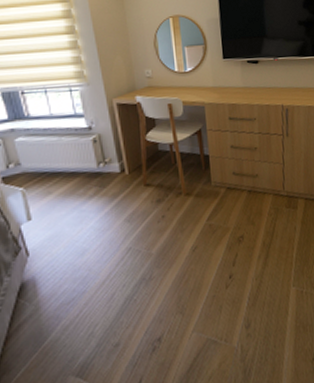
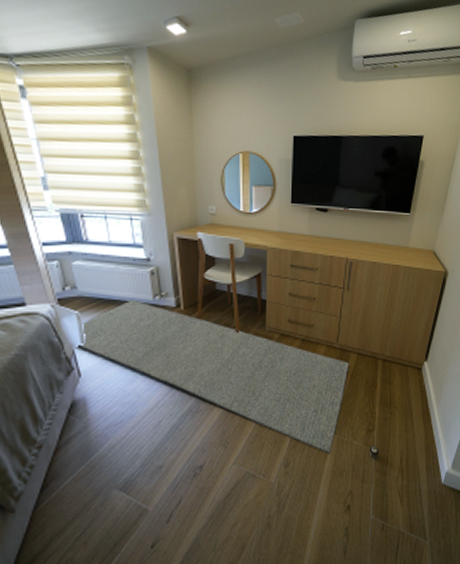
rug: none [23,169,298,308] -> present [76,299,349,453]

